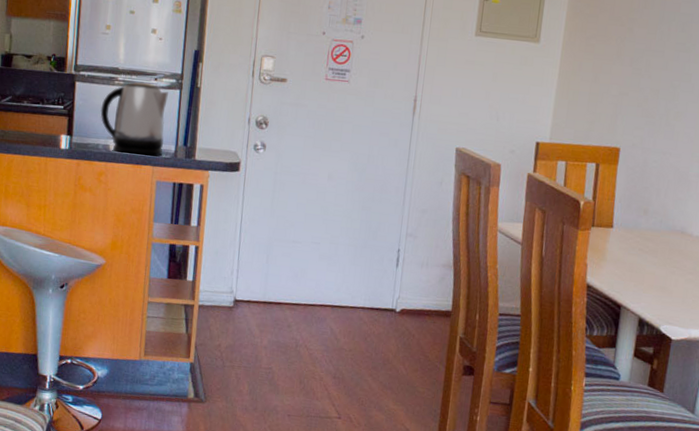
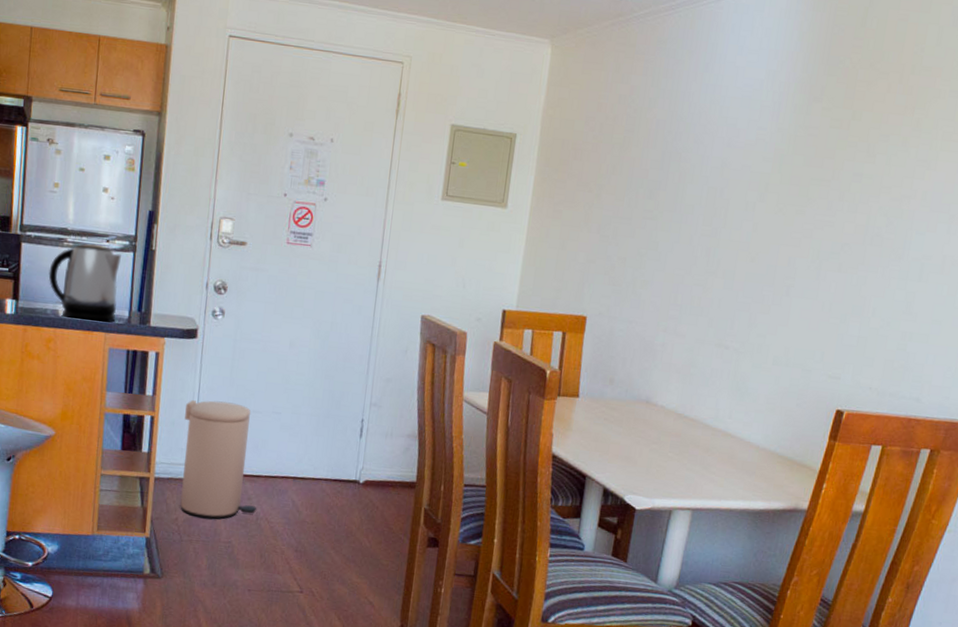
pedal bin: none [223,230,297,346] -> present [180,400,257,520]

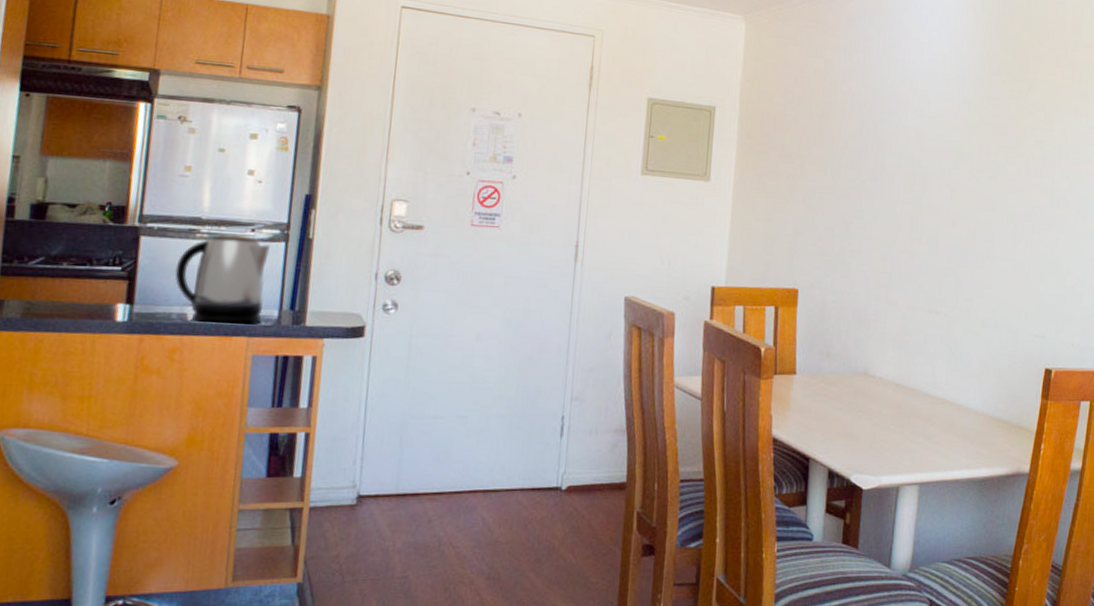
pedal bin: present [180,400,257,520] -> none [342,408,440,552]

